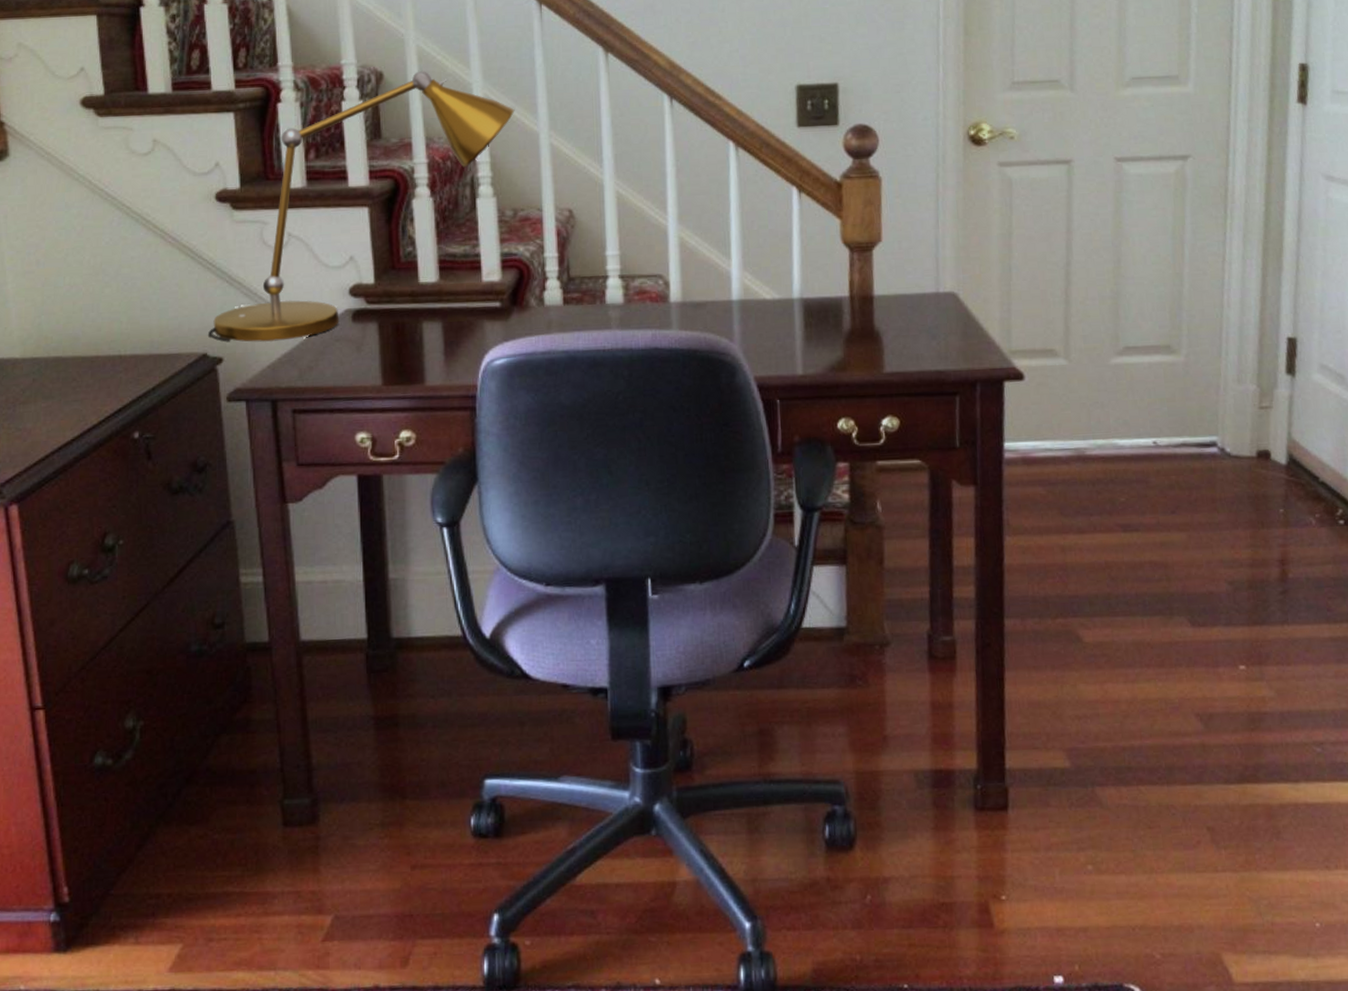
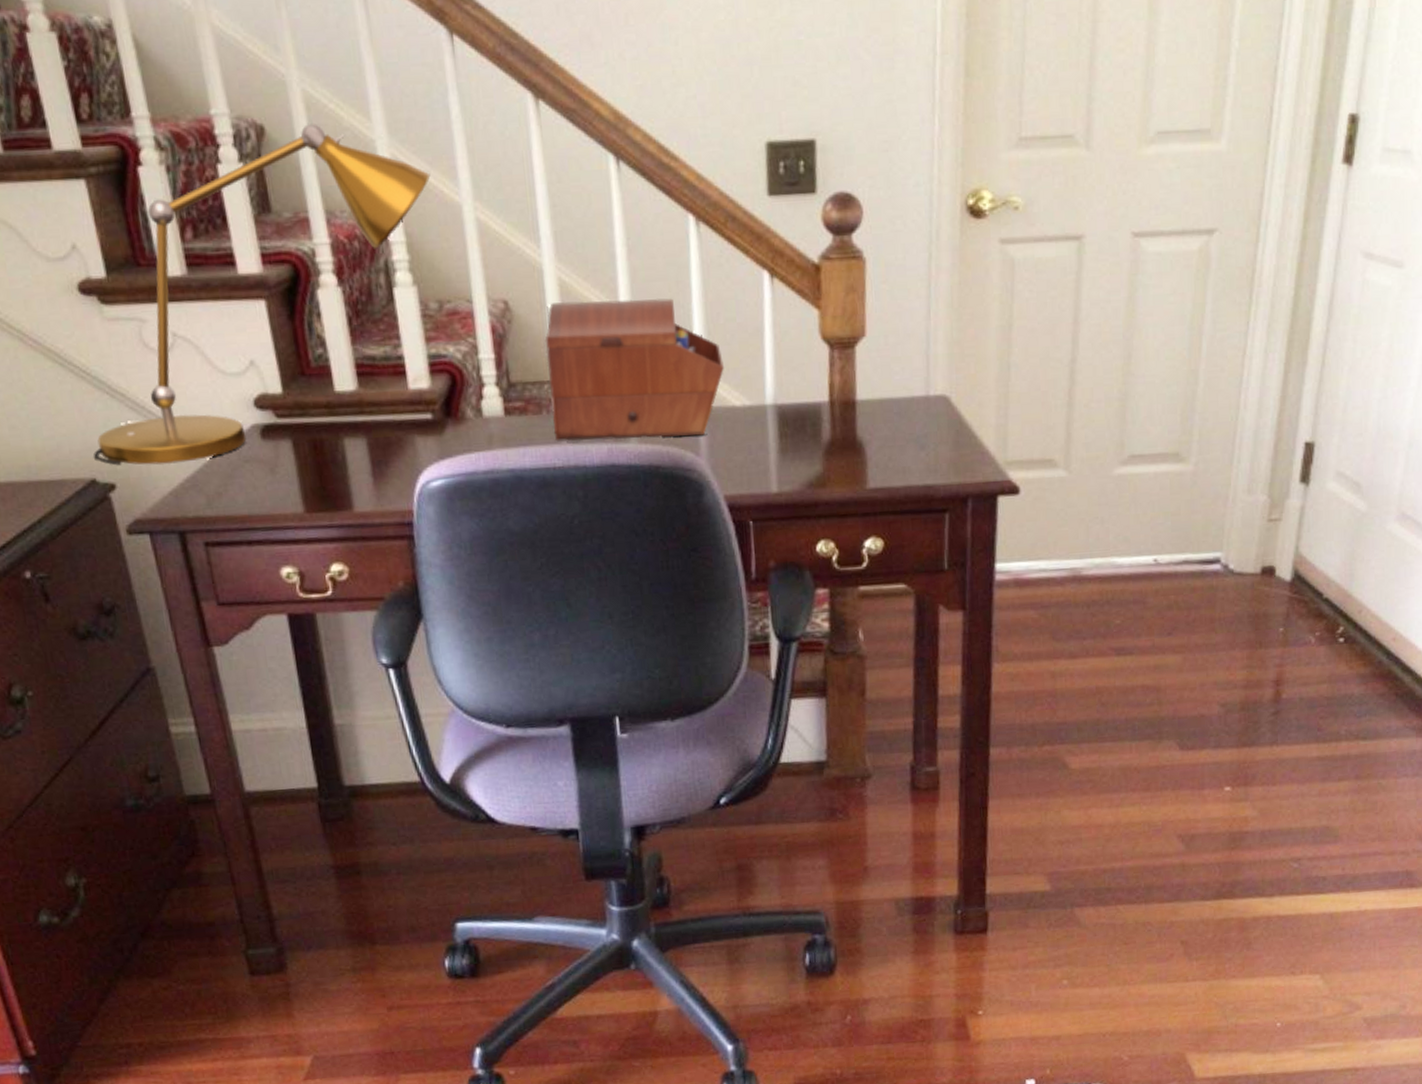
sewing box: none [602,209,757,328] -> present [544,298,724,442]

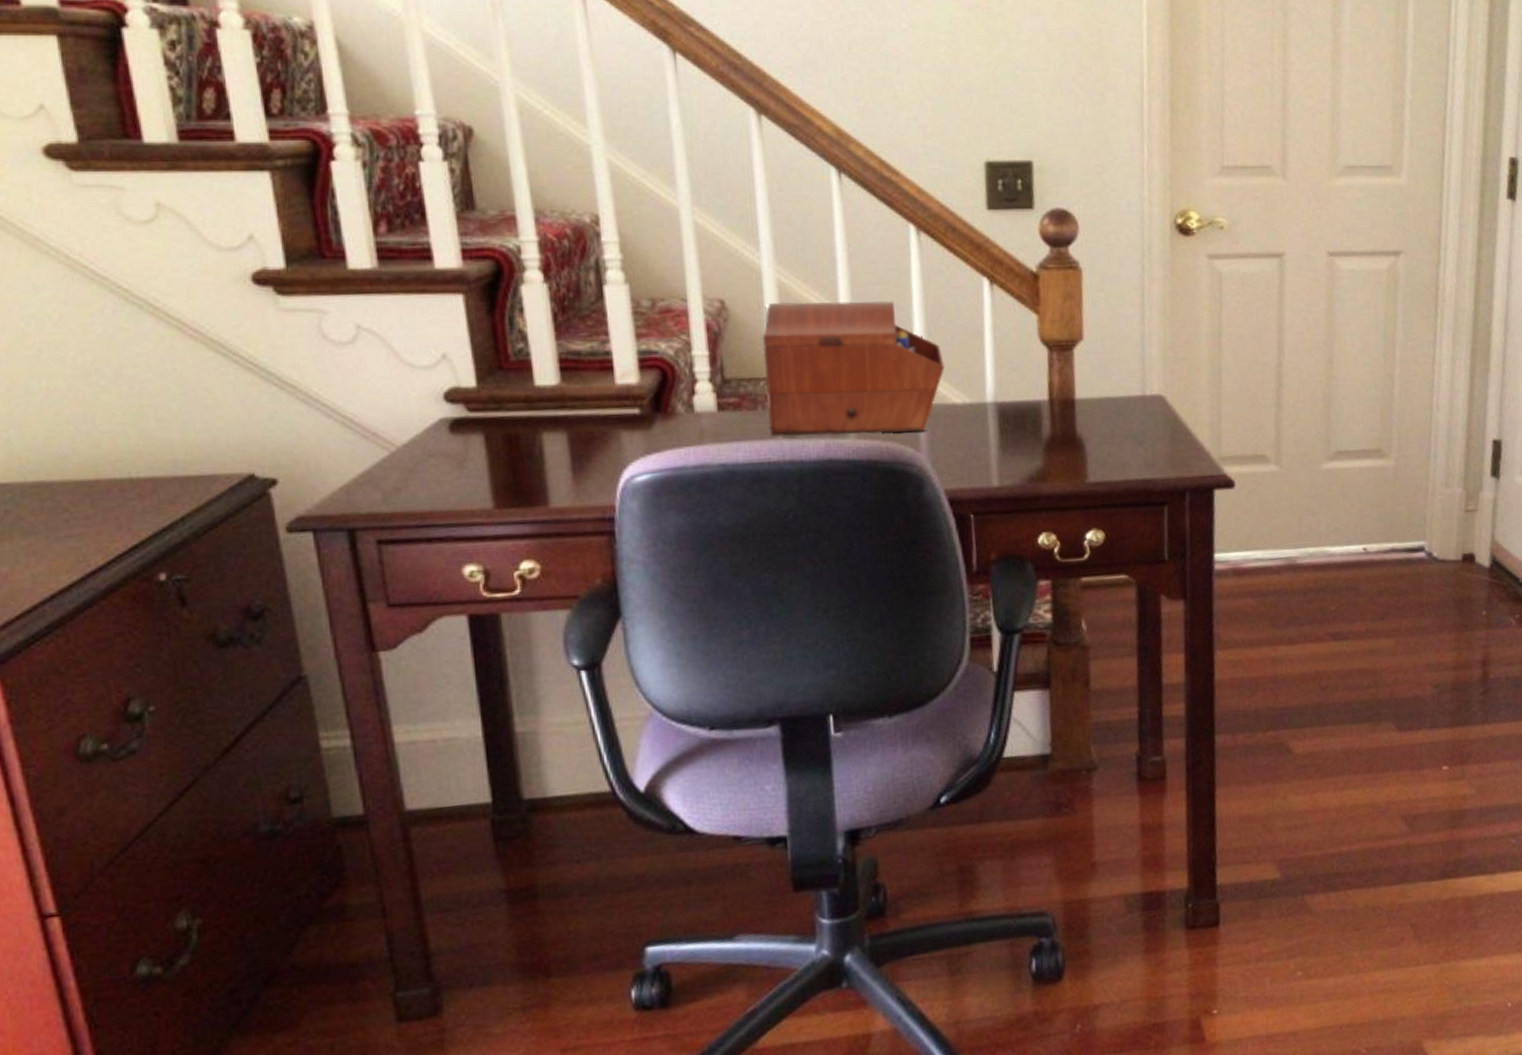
desk lamp: present [93,124,431,466] -> none [253,128,648,460]

